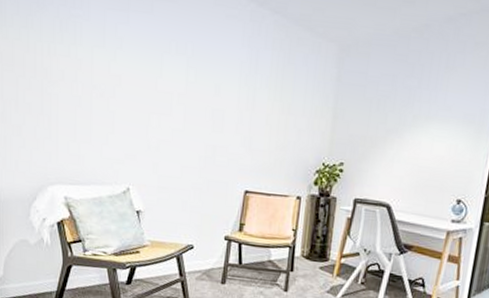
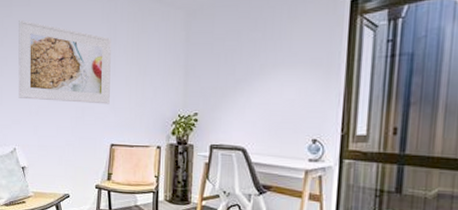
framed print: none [134,29,252,145] -> present [18,19,111,104]

